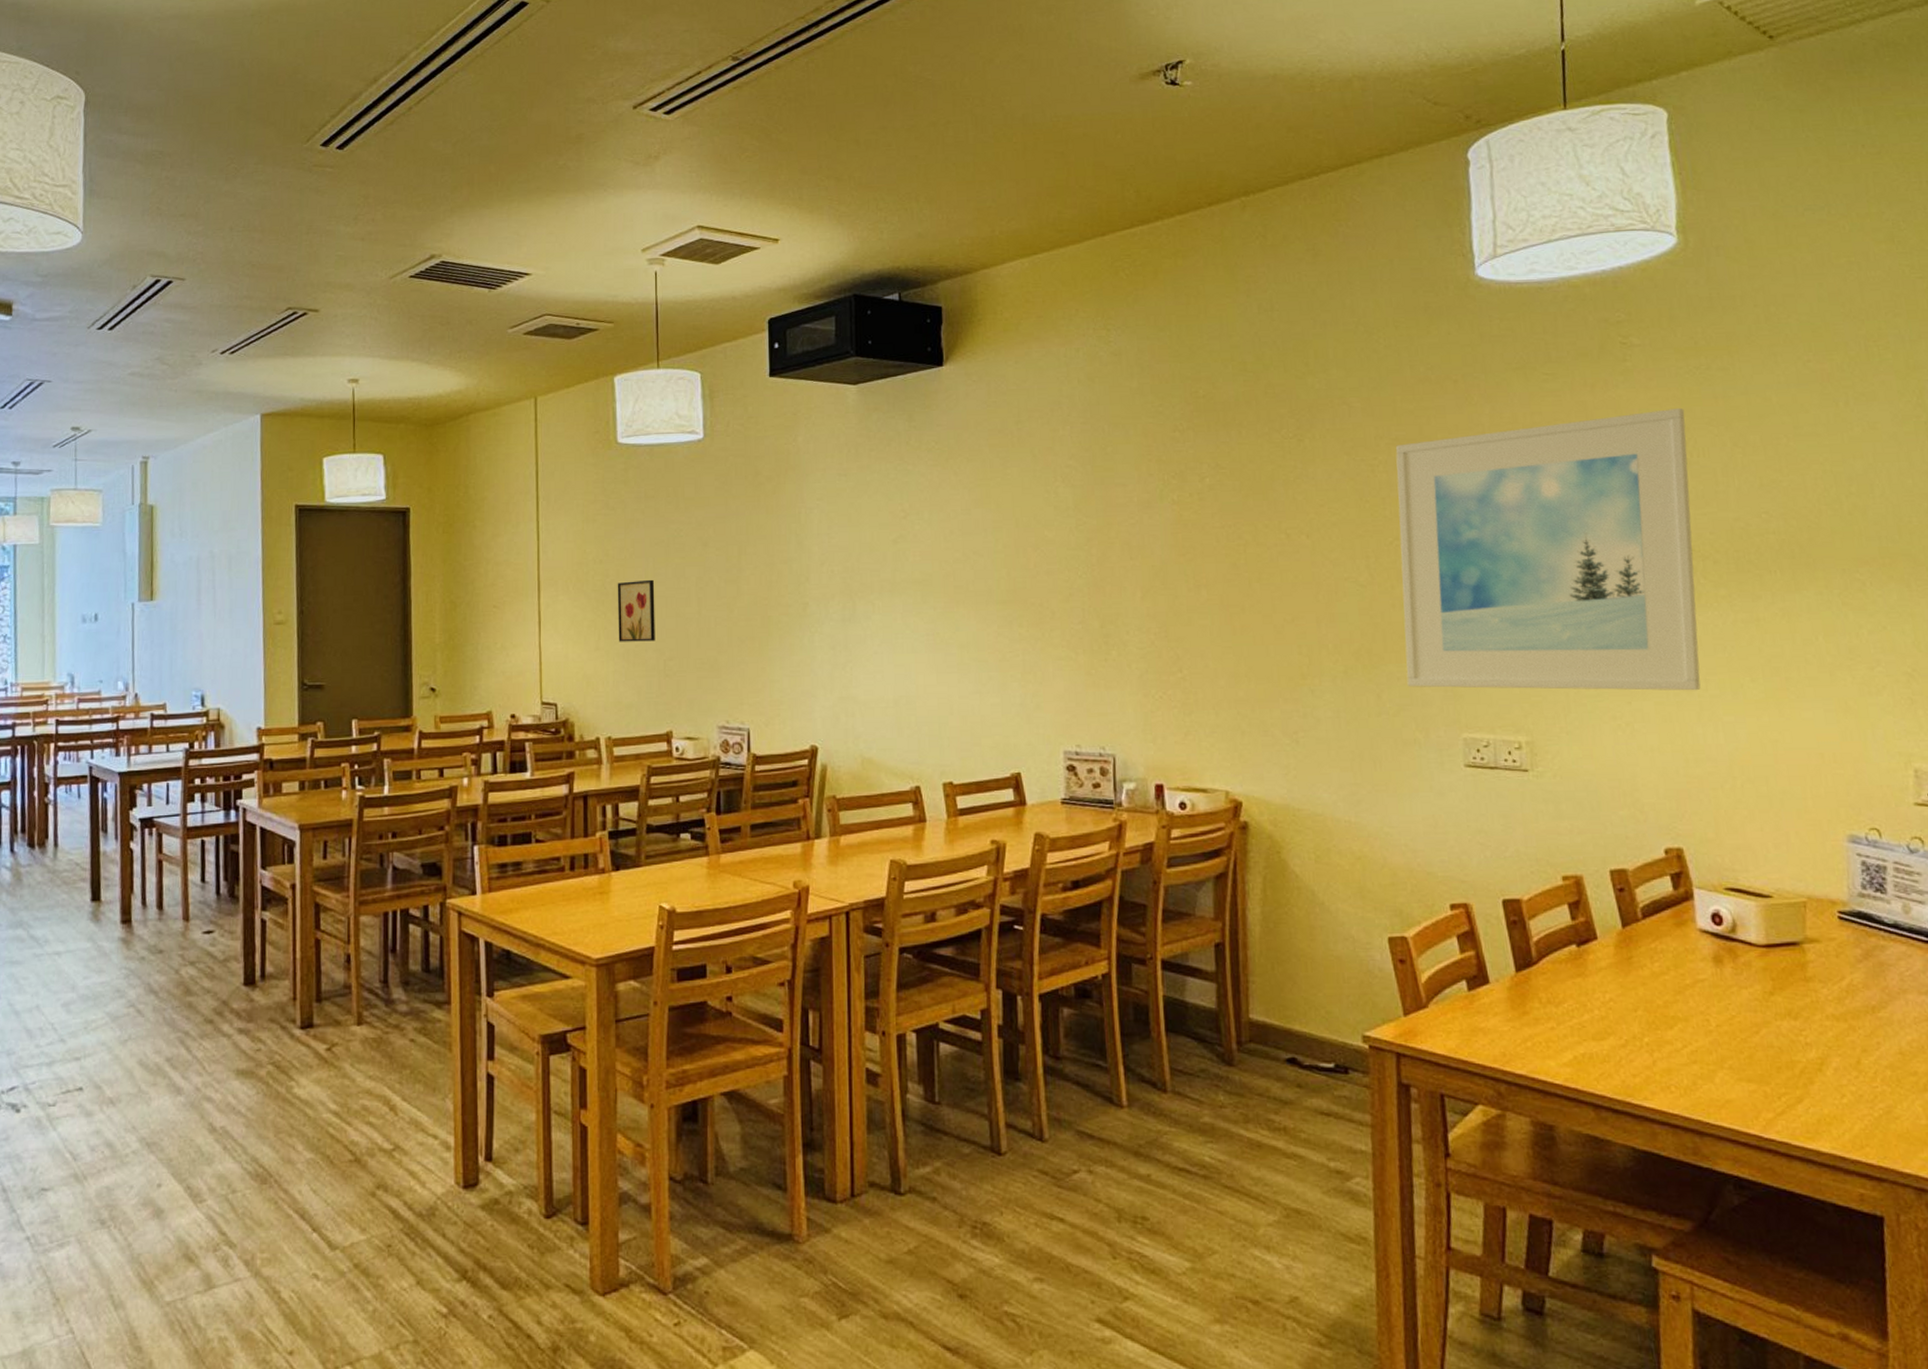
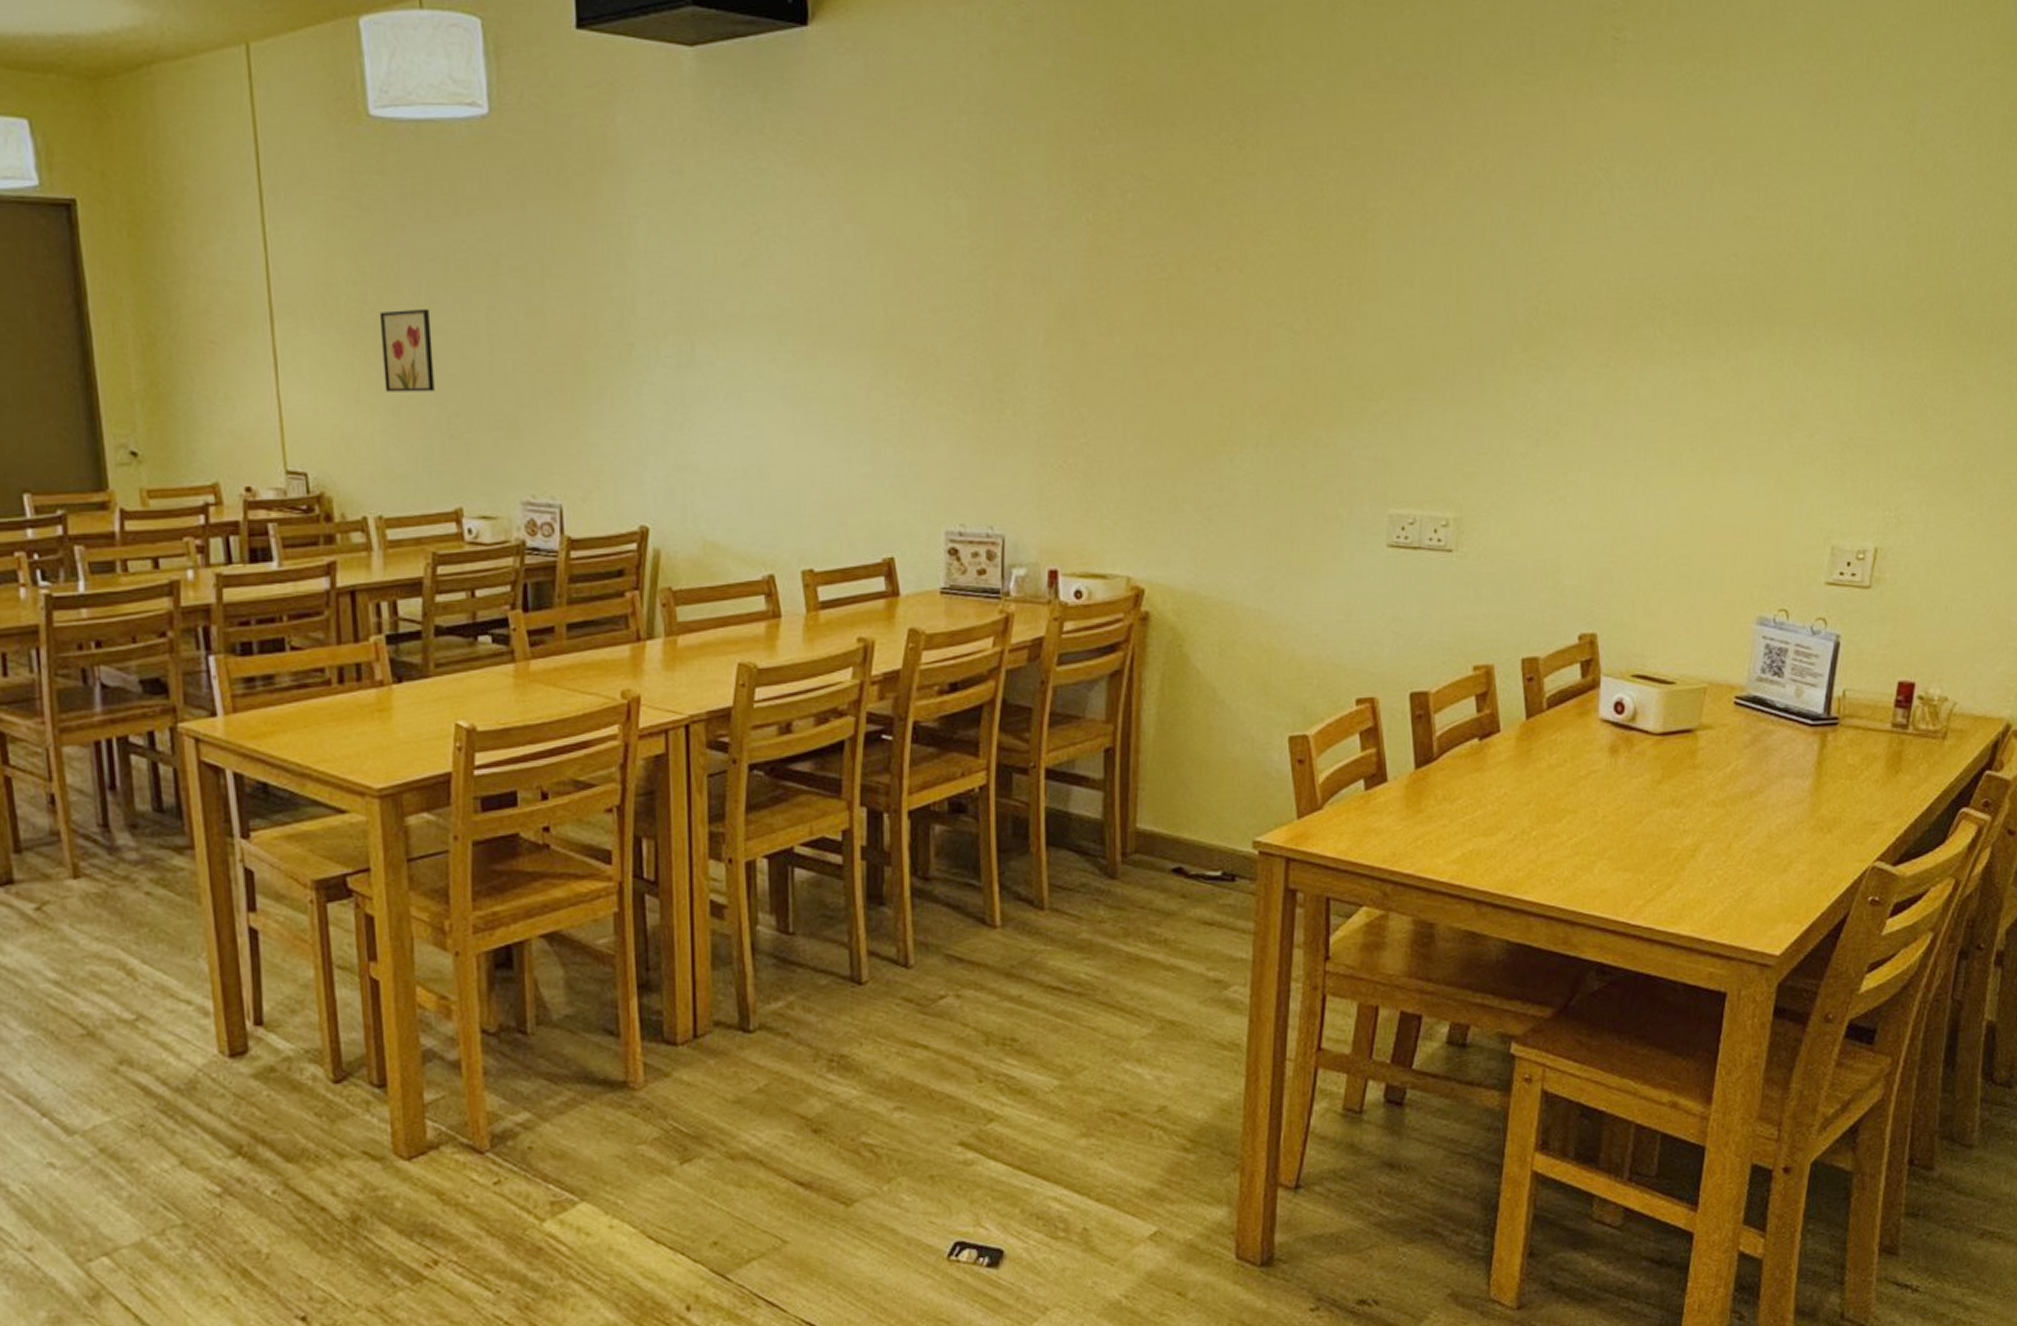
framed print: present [1395,407,1701,691] -> none [1335,123,1669,461]

